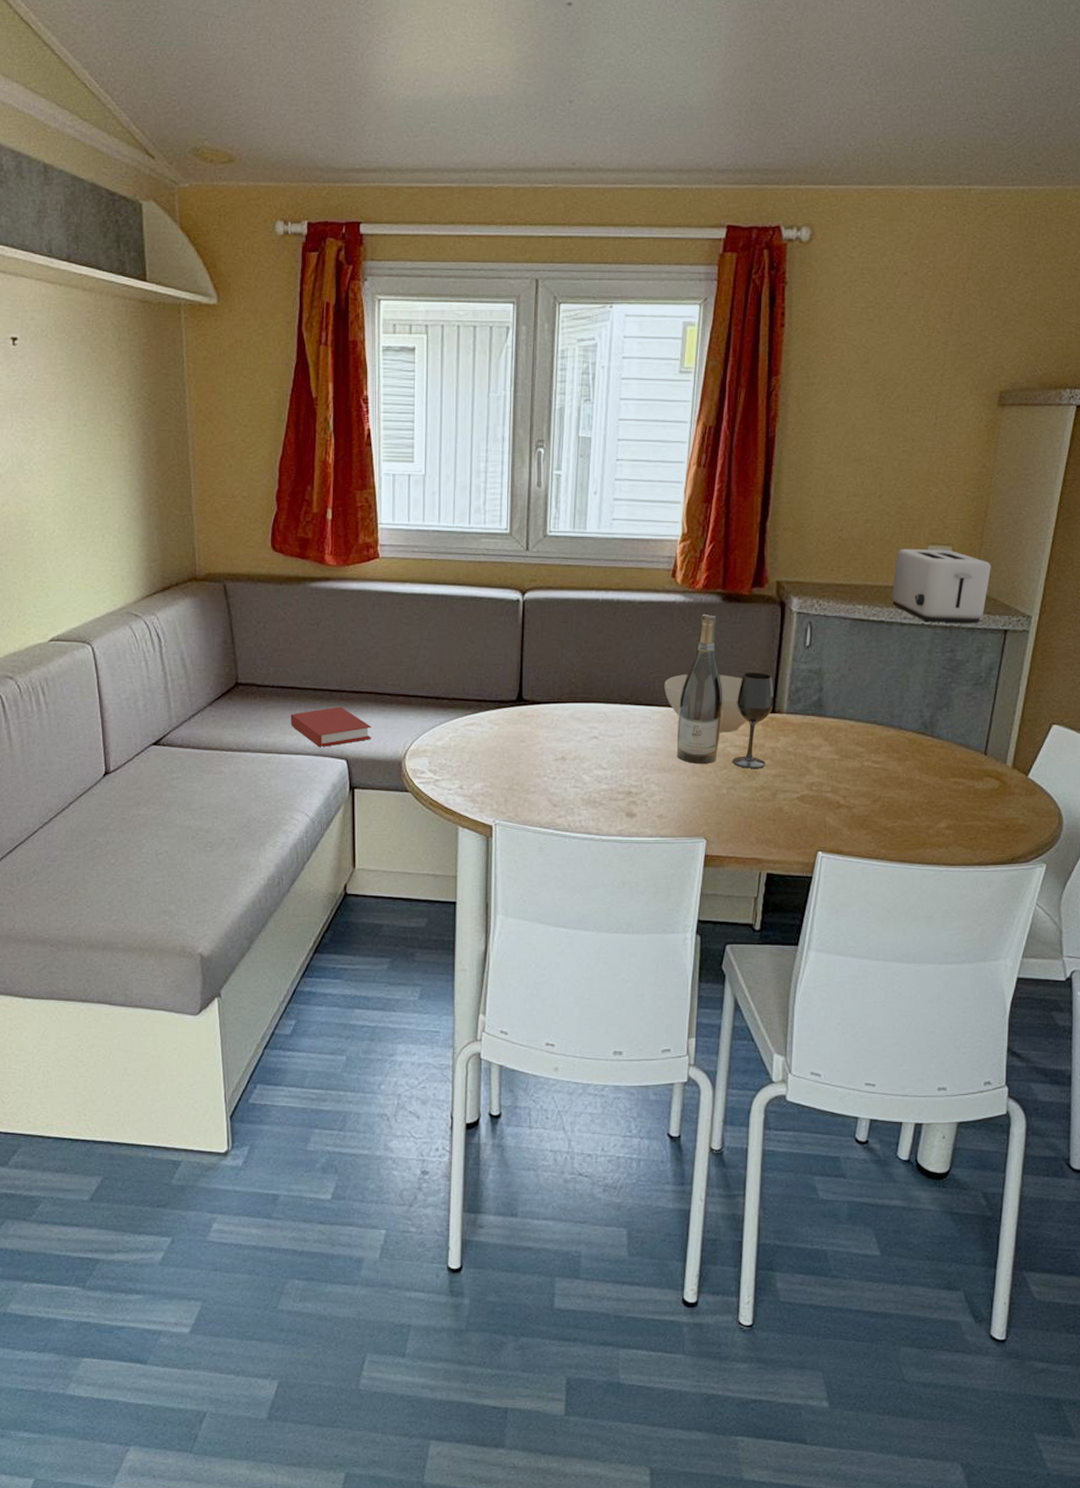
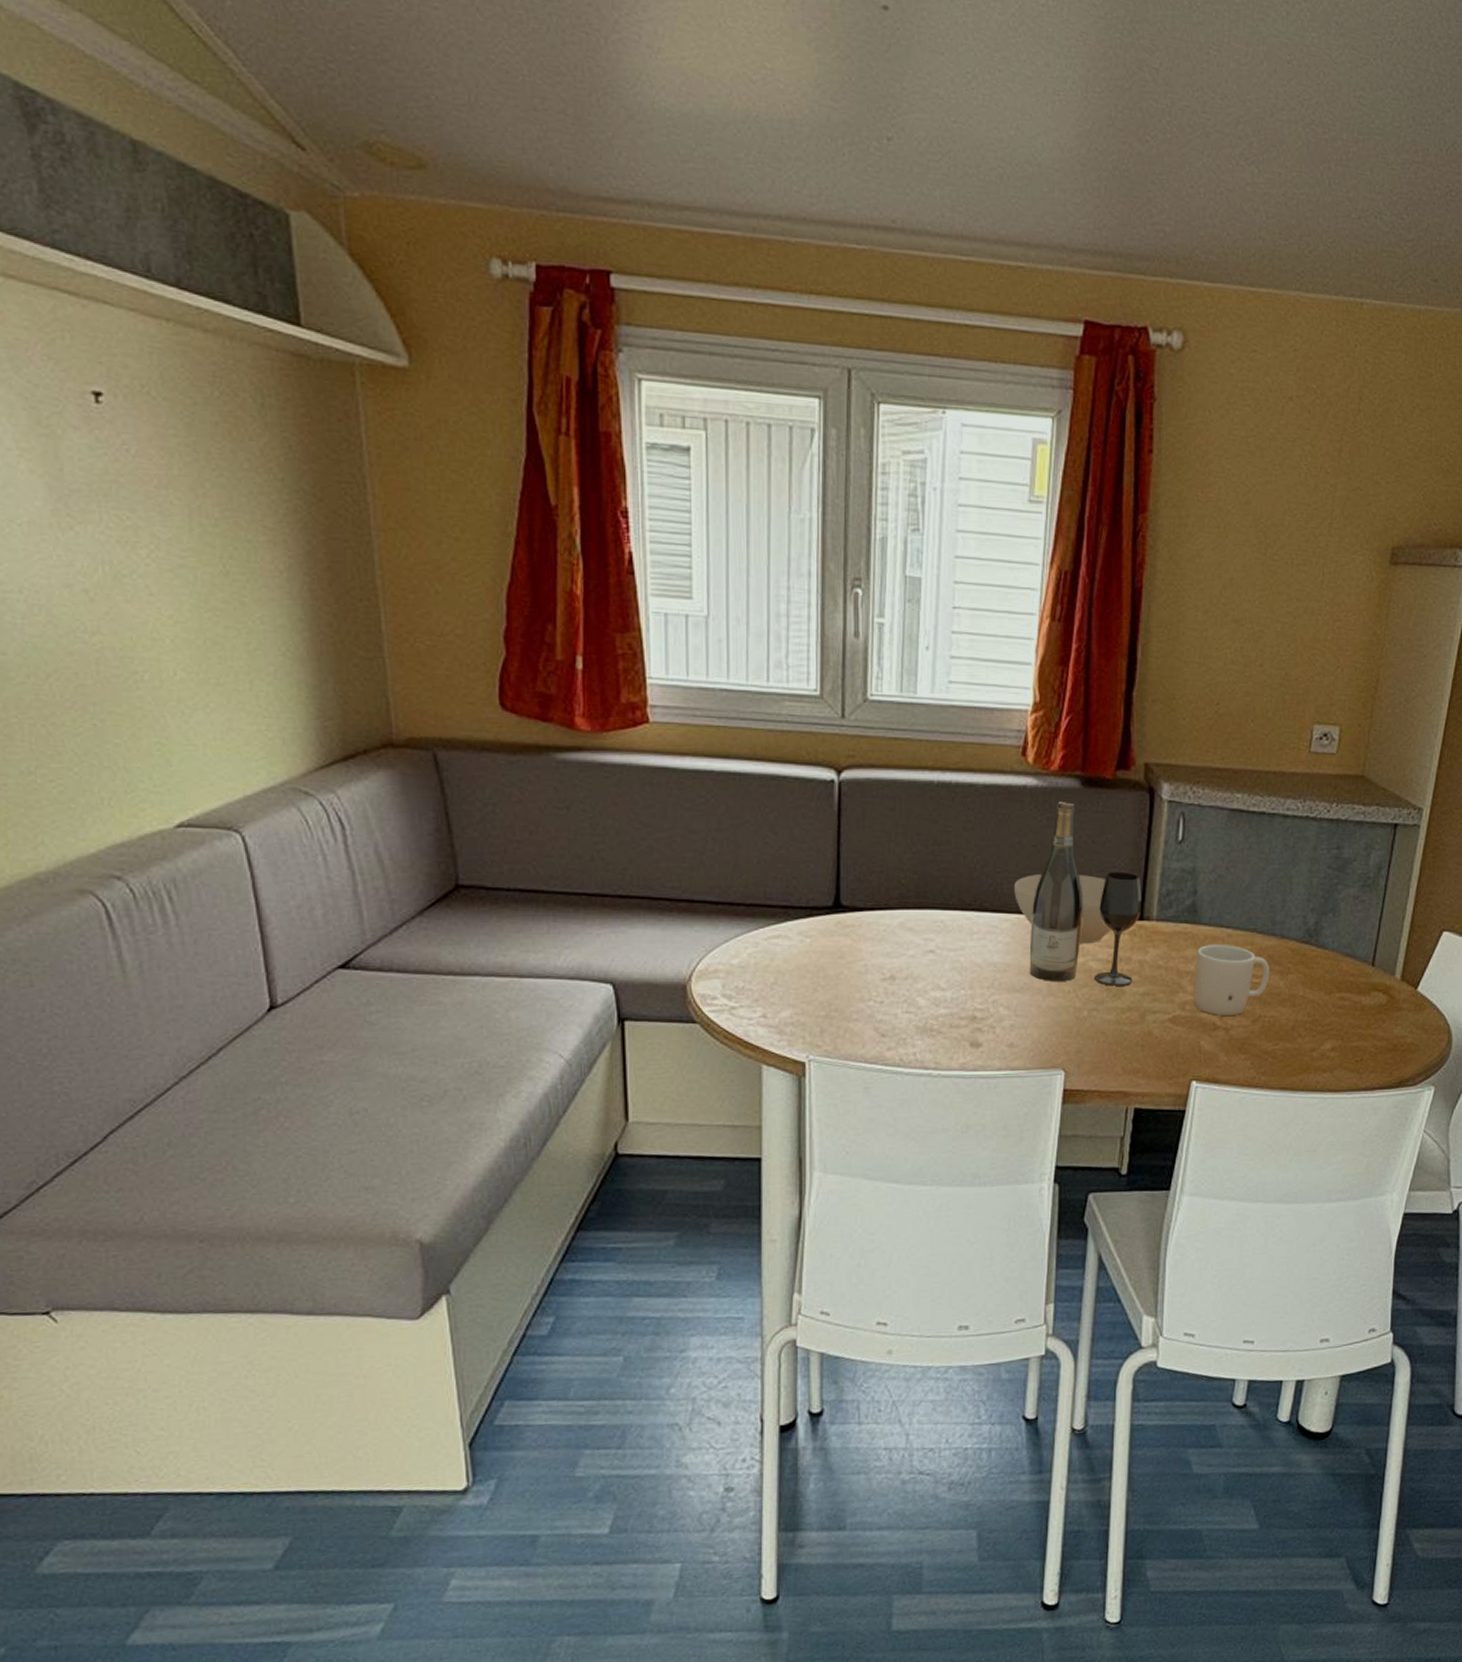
book: present [290,706,372,748] -> none [533,915,646,969]
mug: none [819,733,889,796] -> present [1193,944,1270,1016]
toaster: present [892,548,991,624] -> none [1273,727,1381,817]

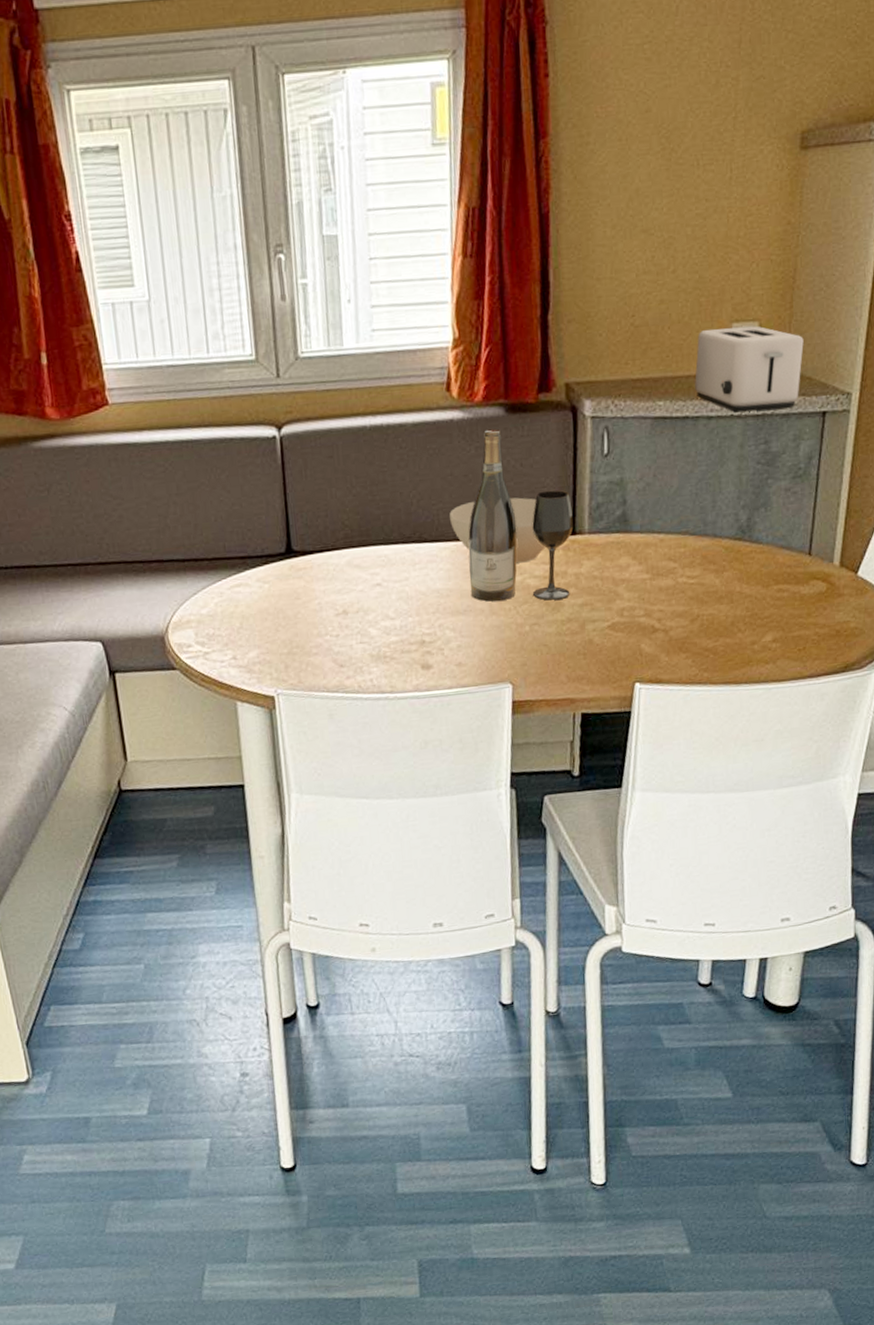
mug: present [1193,944,1270,1016] -> none [629,549,705,619]
toaster: none [1273,727,1381,817] -> present [695,326,804,413]

